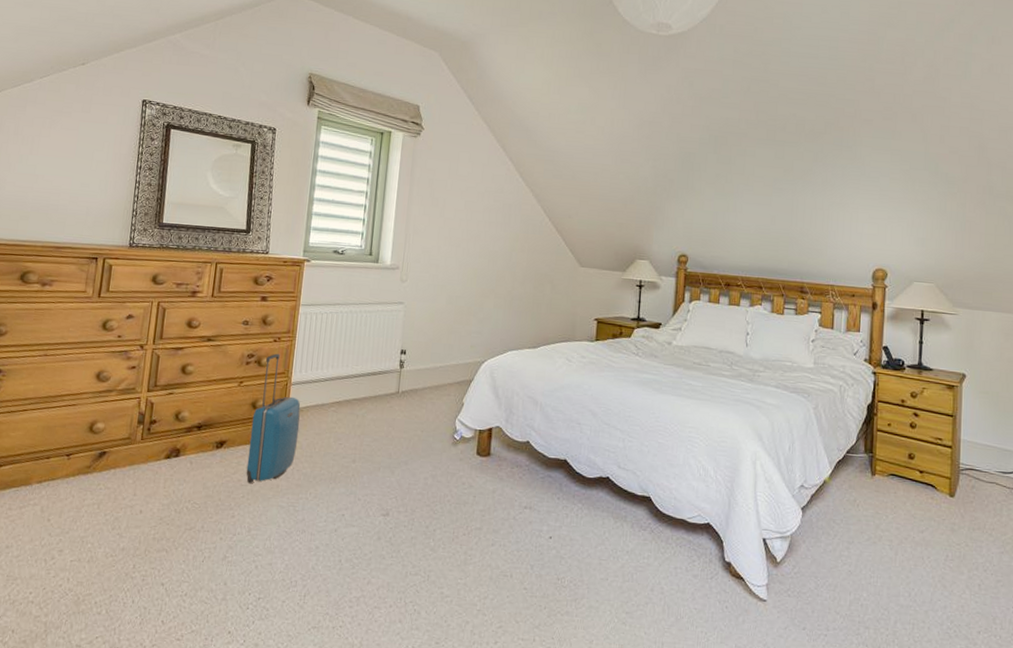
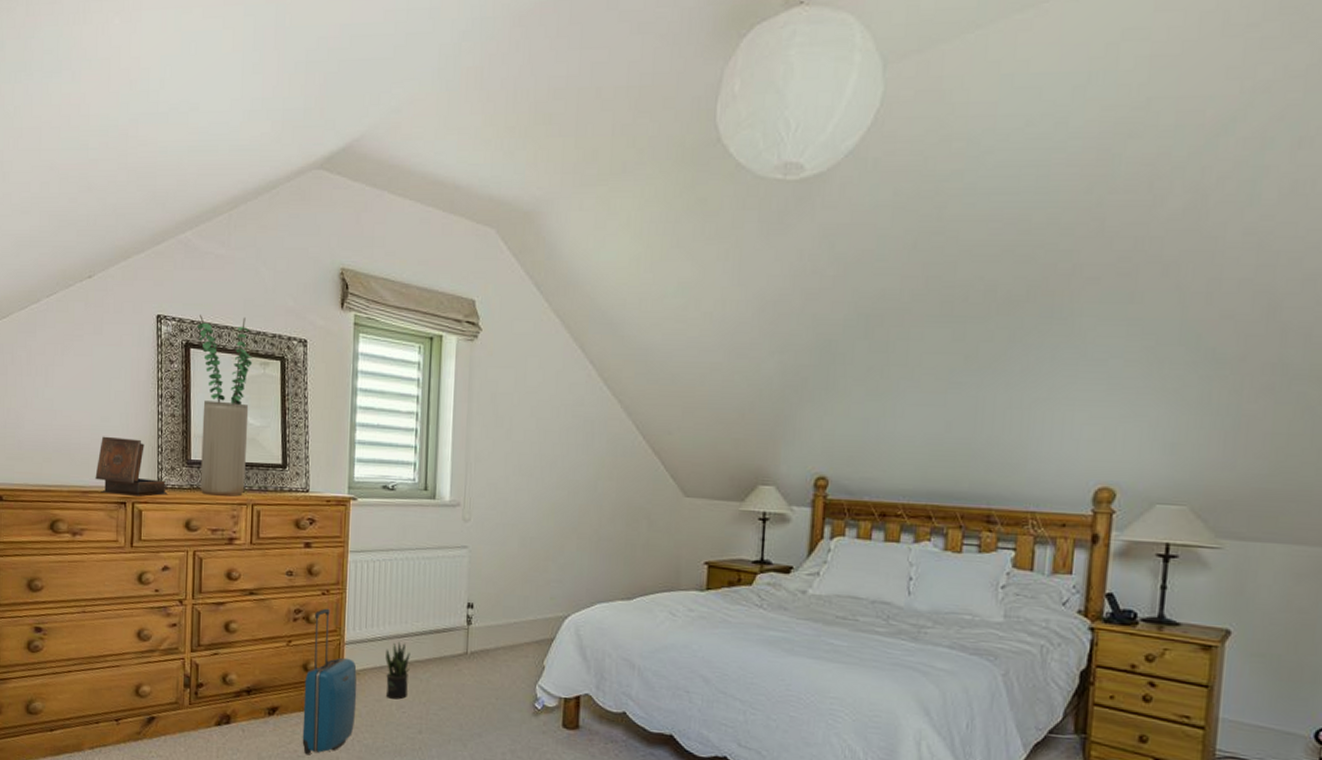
jewelry box: none [70,199,139,254] -> present [95,436,169,498]
vase: none [169,102,226,256] -> present [197,315,252,497]
potted plant: none [326,382,350,433] -> present [386,641,411,699]

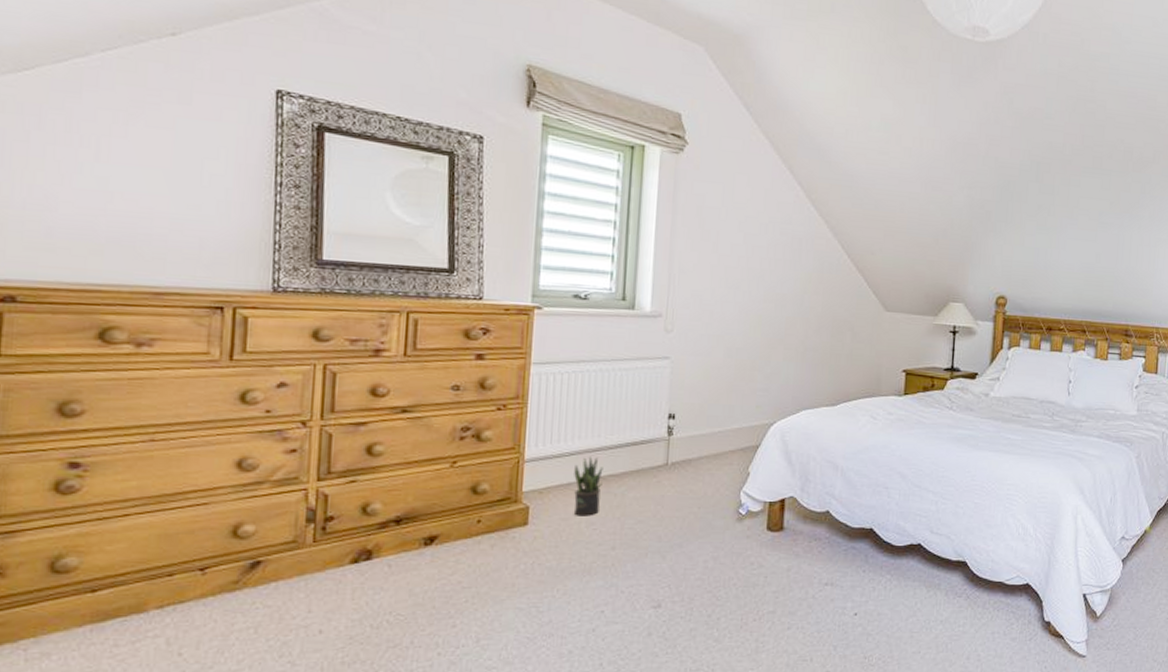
jewelry box: present [95,436,169,498] -> none [175,227,289,302]
vase: present [197,315,252,497] -> none [335,96,411,304]
suitcase: present [302,608,357,755] -> none [468,424,539,585]

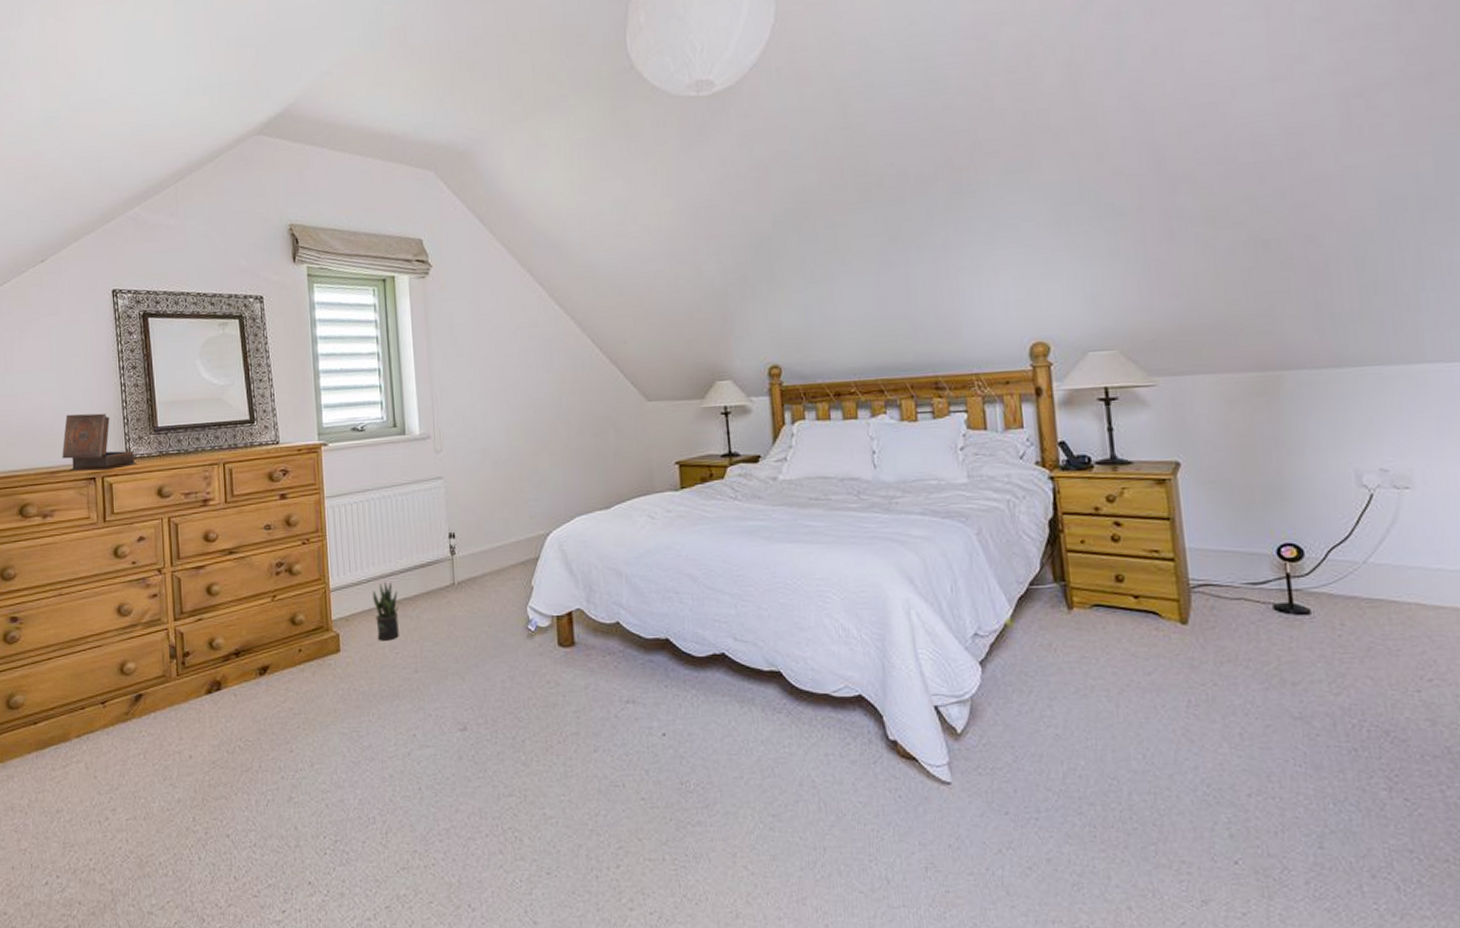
jewelry box: none [175,227,289,302] -> present [62,413,138,472]

